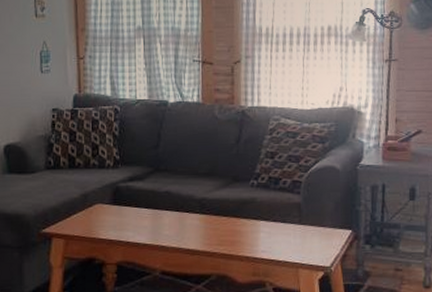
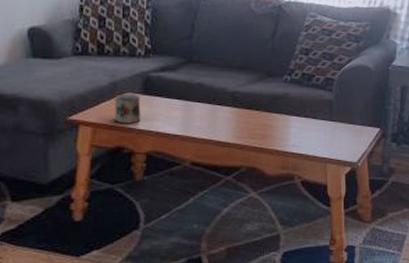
mug: none [86,204,111,235] -> present [115,94,141,124]

